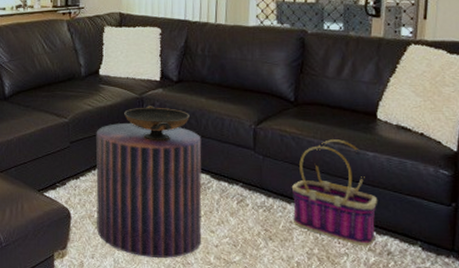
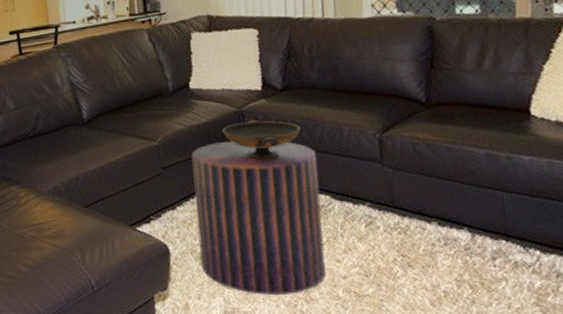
basket: present [291,139,378,247] -> none [430,143,540,269]

